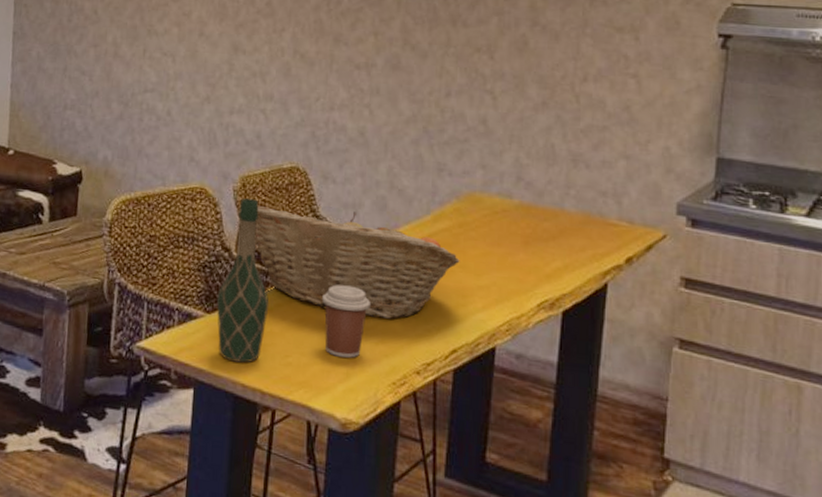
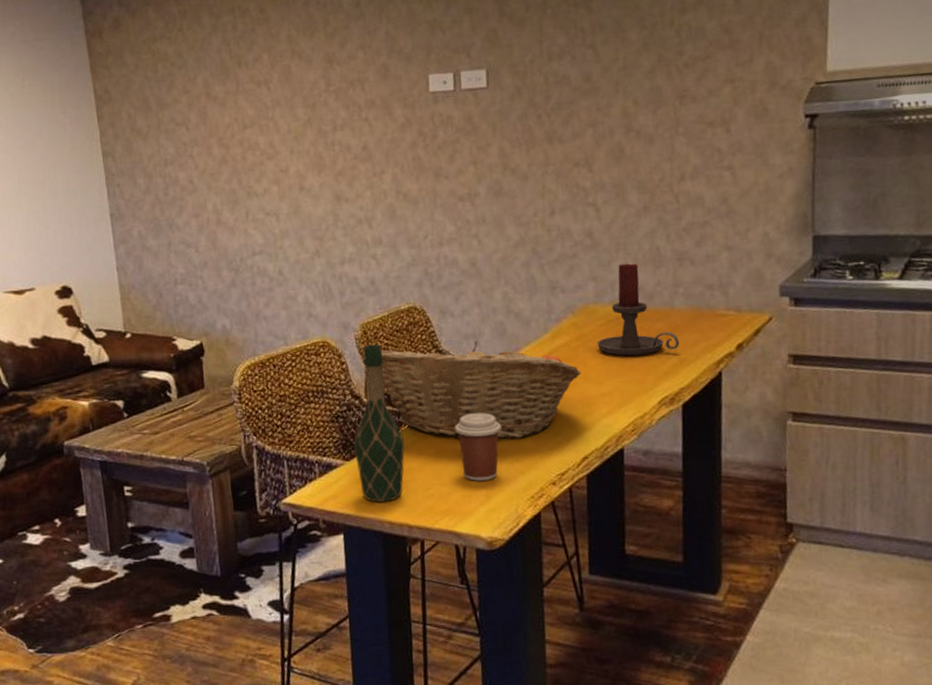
candle holder: none [479,156,565,253] -> present [597,263,679,356]

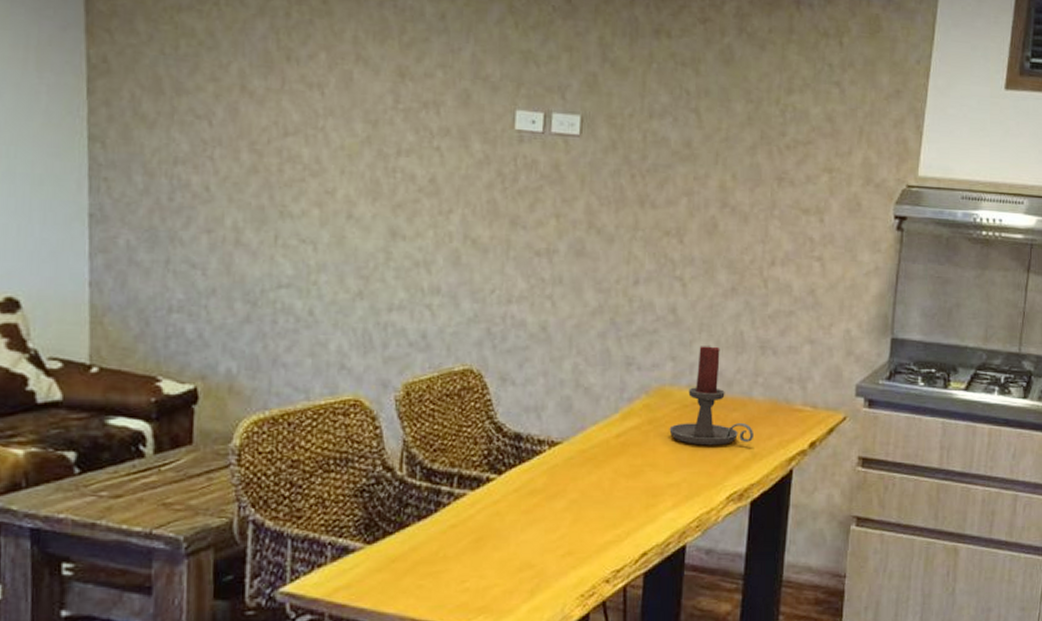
wine bottle: present [353,344,405,502] -> none [378,409,442,595]
fruit basket: present [381,341,582,439] -> none [422,415,650,528]
coffee cup: present [455,412,502,481] -> none [502,497,556,575]

